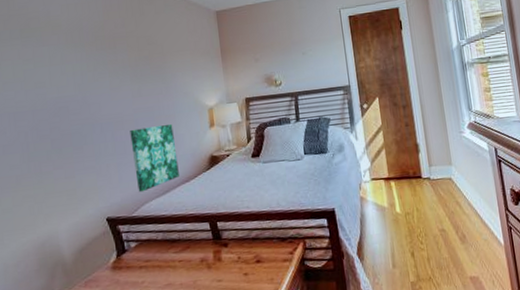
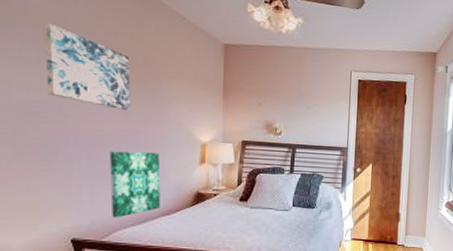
wall art: none [65,27,143,91] -> present [44,23,131,110]

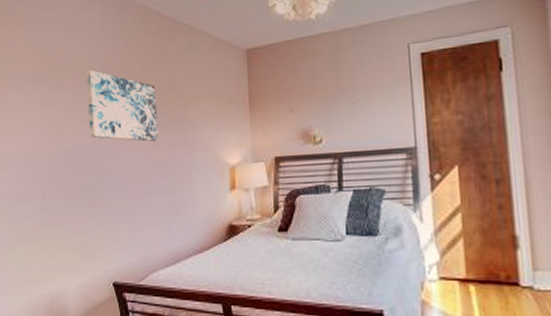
wall art: present [109,151,161,218] -> none [143,182,192,259]

